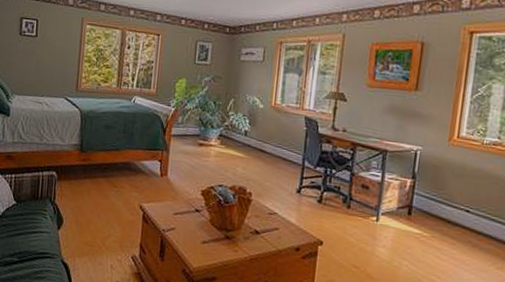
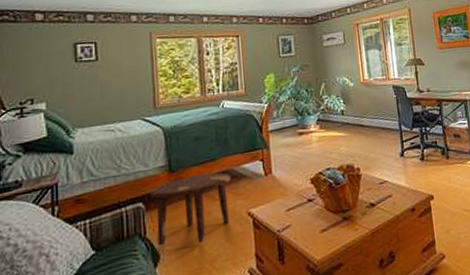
side table: none [62,159,131,221] -> present [149,172,232,246]

